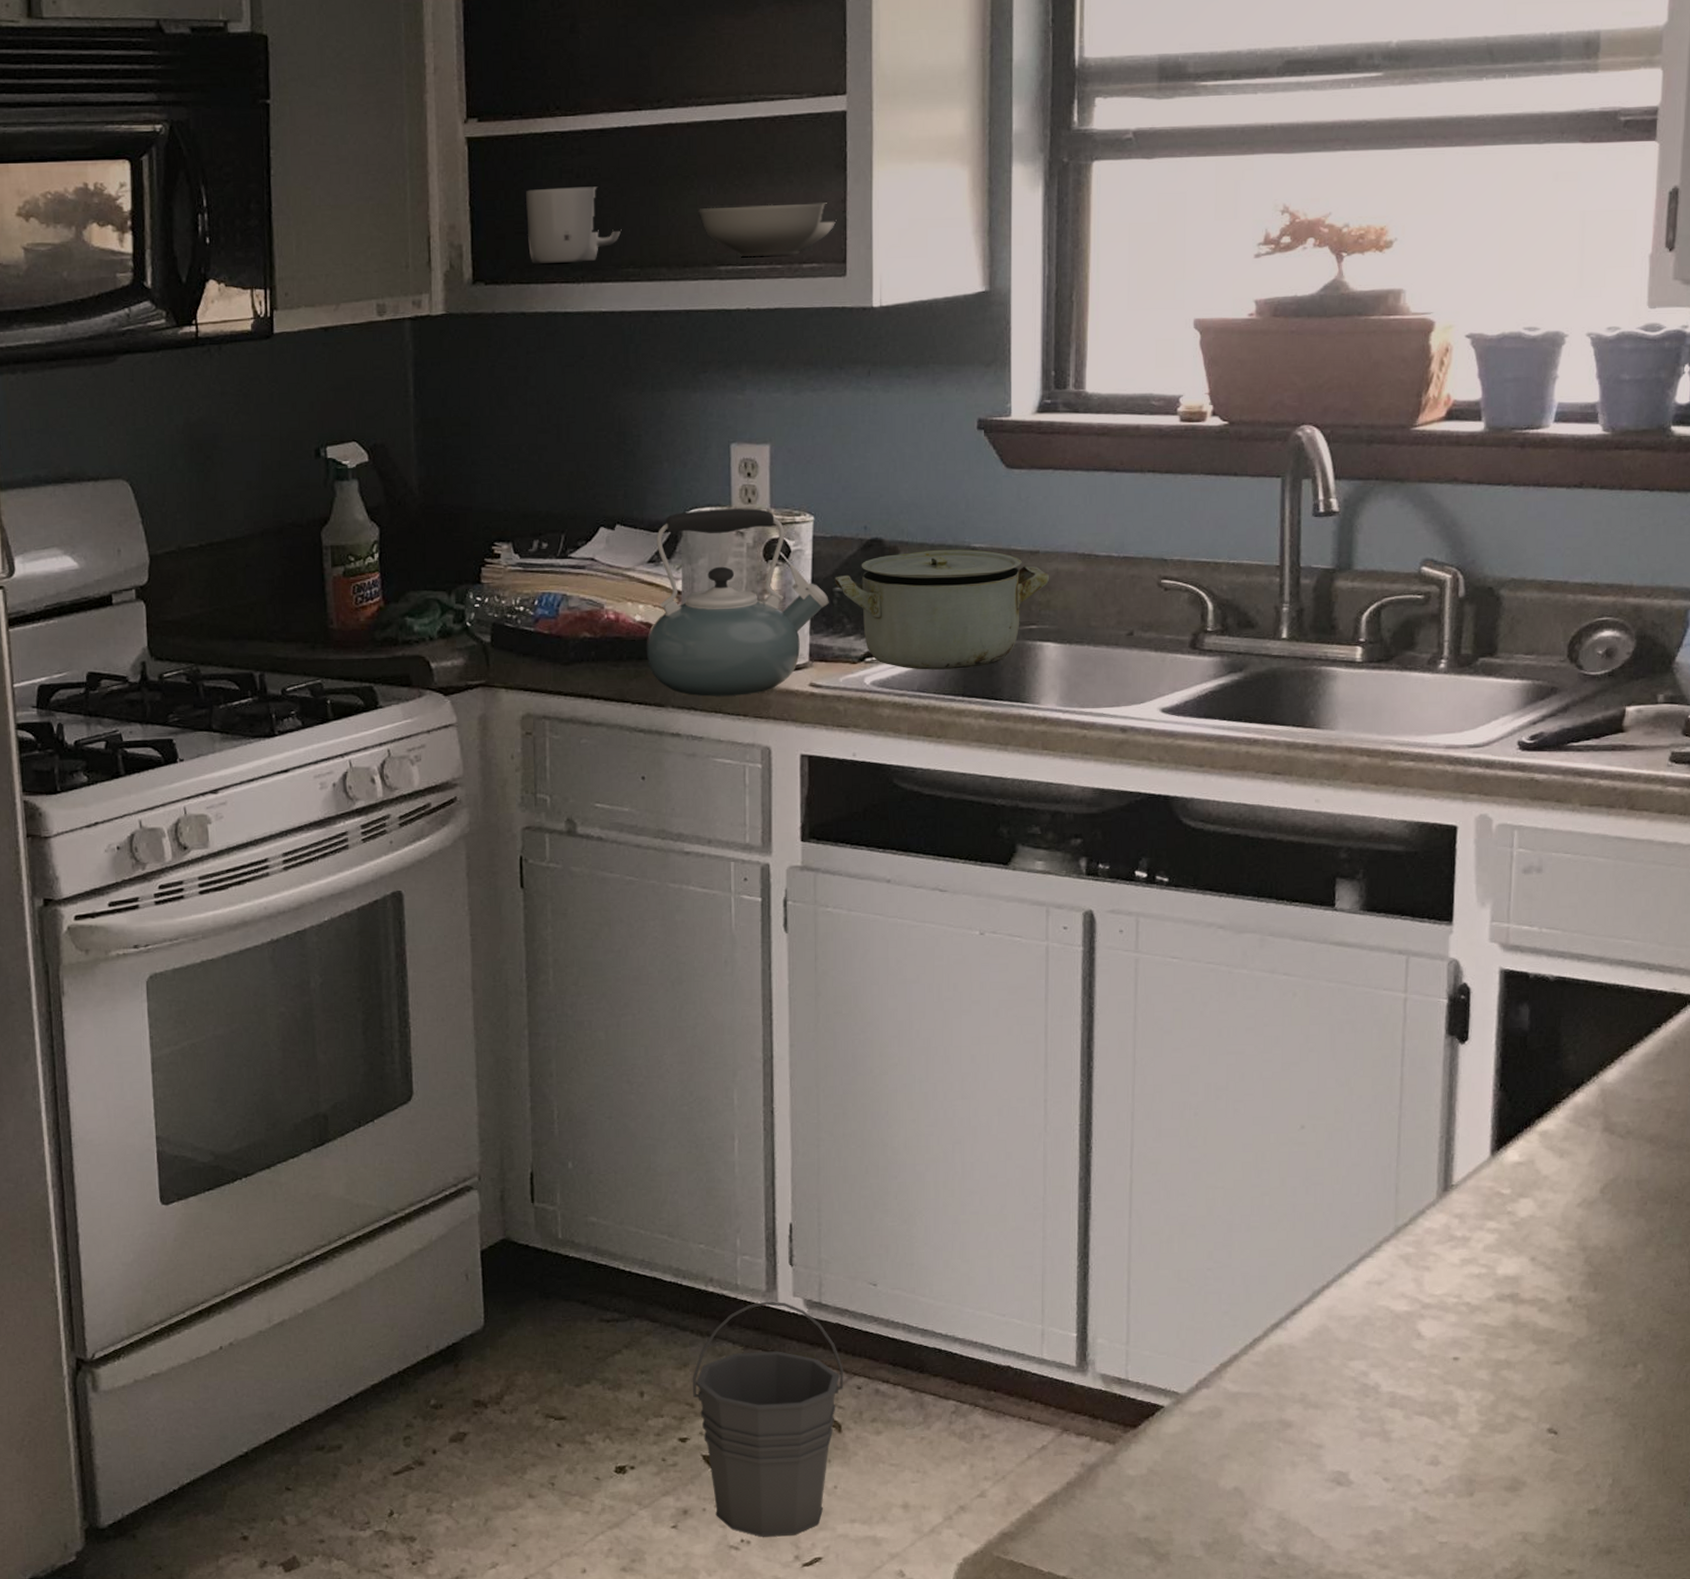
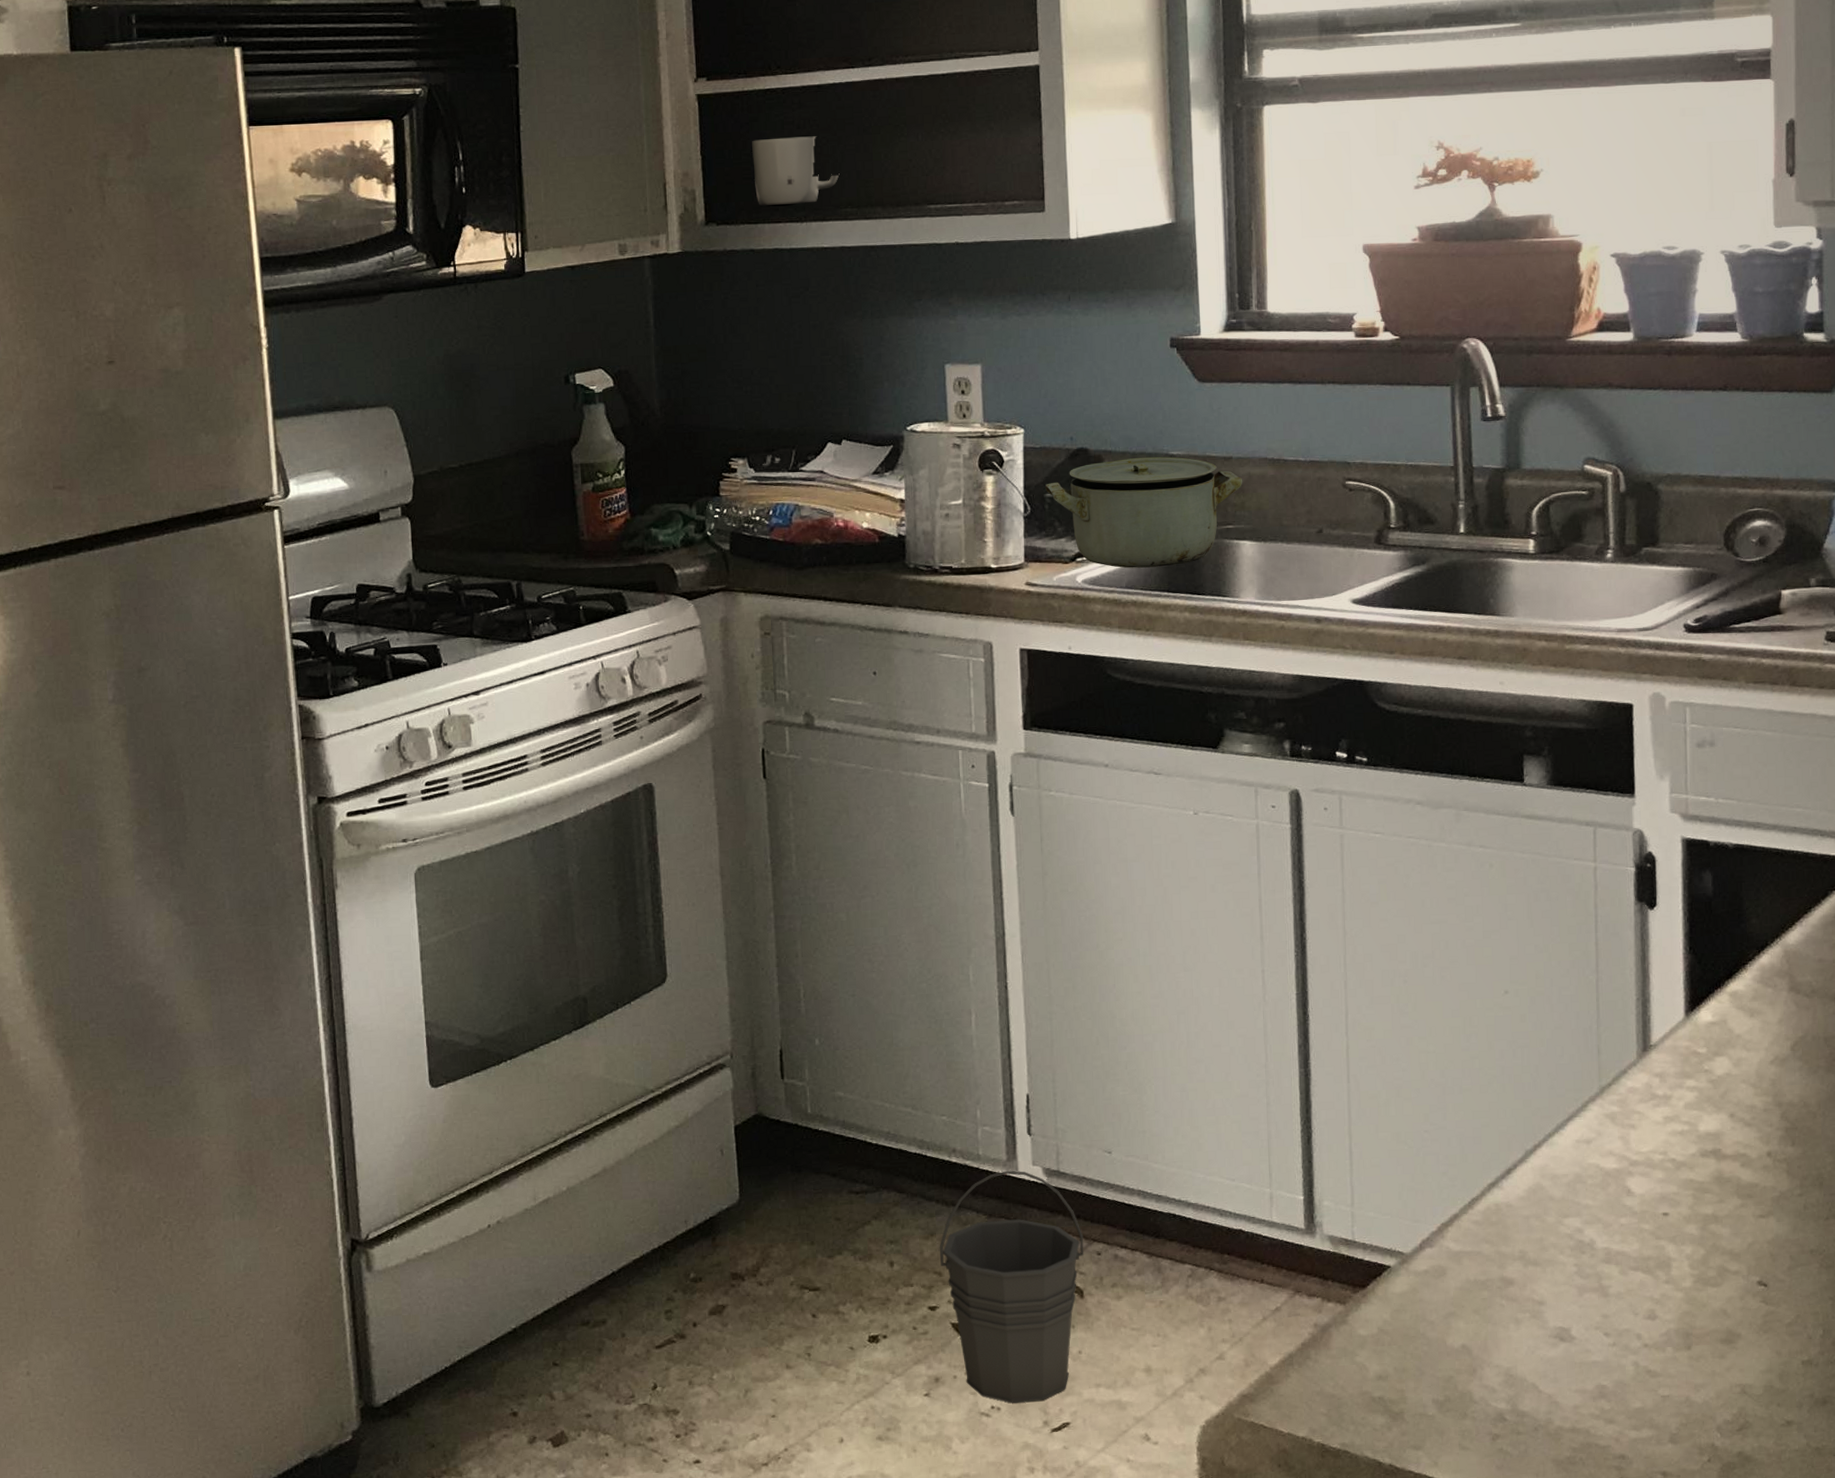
kettle: present [646,508,829,697] -> none [873,422,1041,596]
bowl: present [697,203,837,258] -> none [908,147,1034,197]

